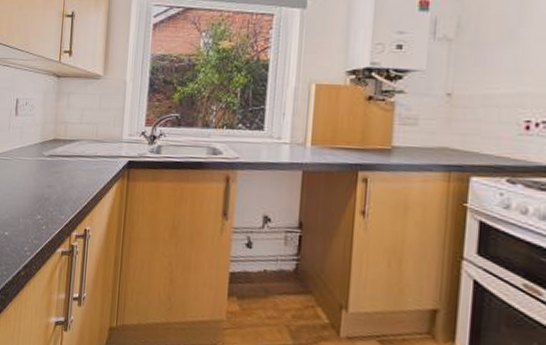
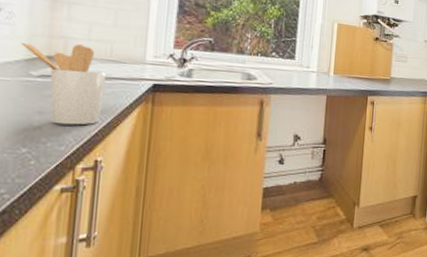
utensil holder: none [38,128,94,198] -> present [21,42,107,125]

